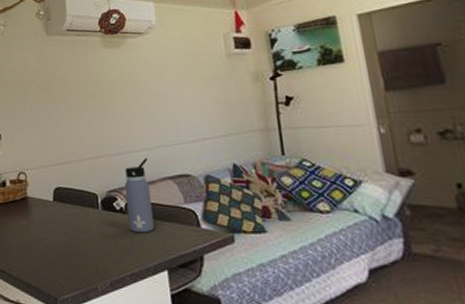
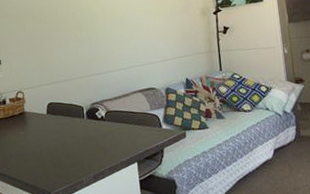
water bottle: present [124,158,154,233] -> none [104,76,127,136]

